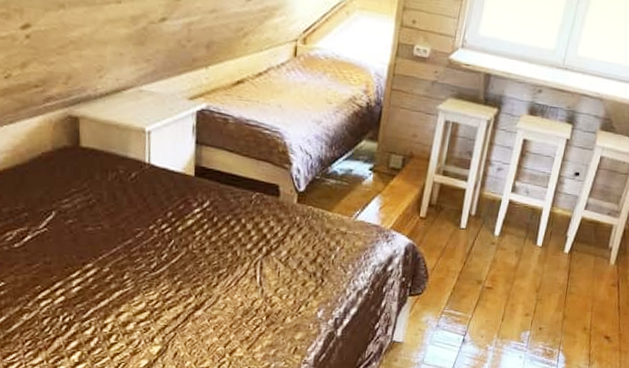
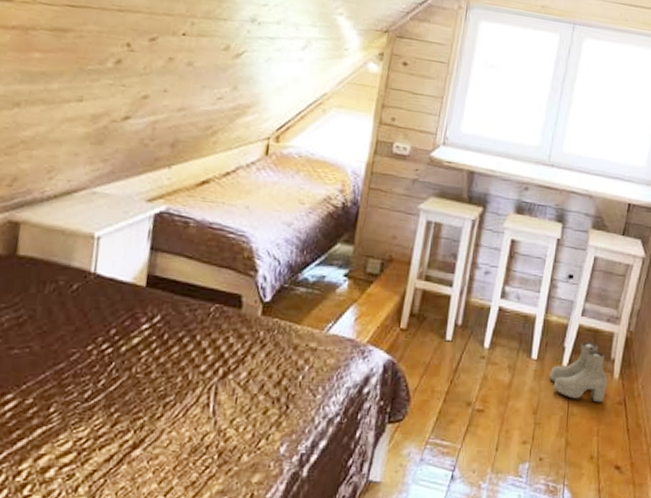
boots: none [552,232,605,284] -> present [549,341,608,403]

